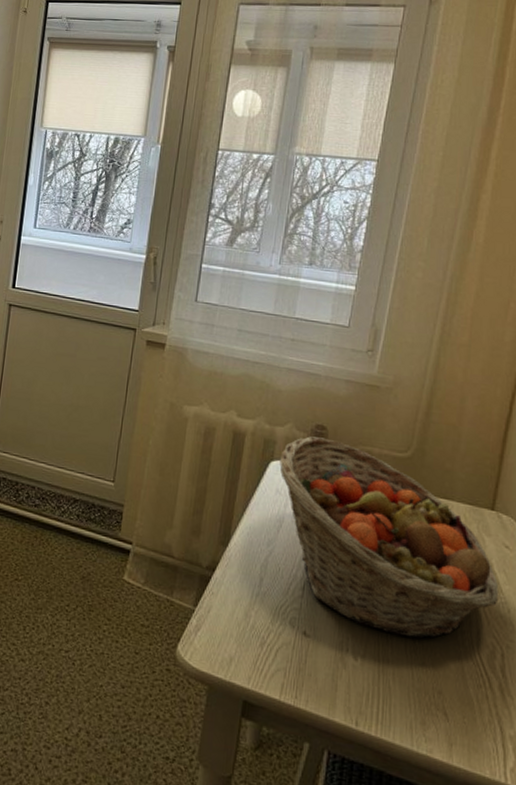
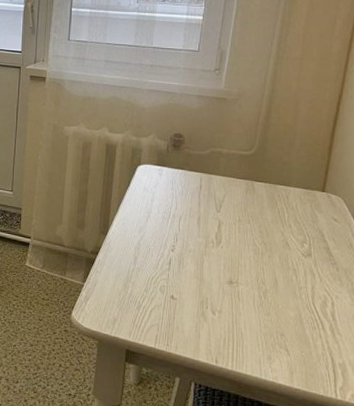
fruit basket: present [280,436,499,639] -> none [146,143,329,295]

